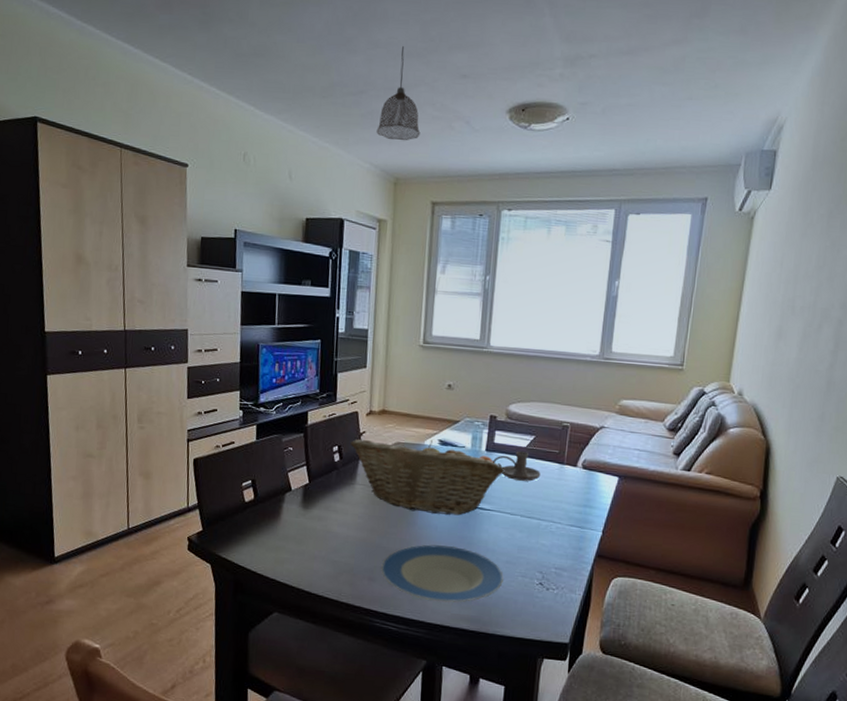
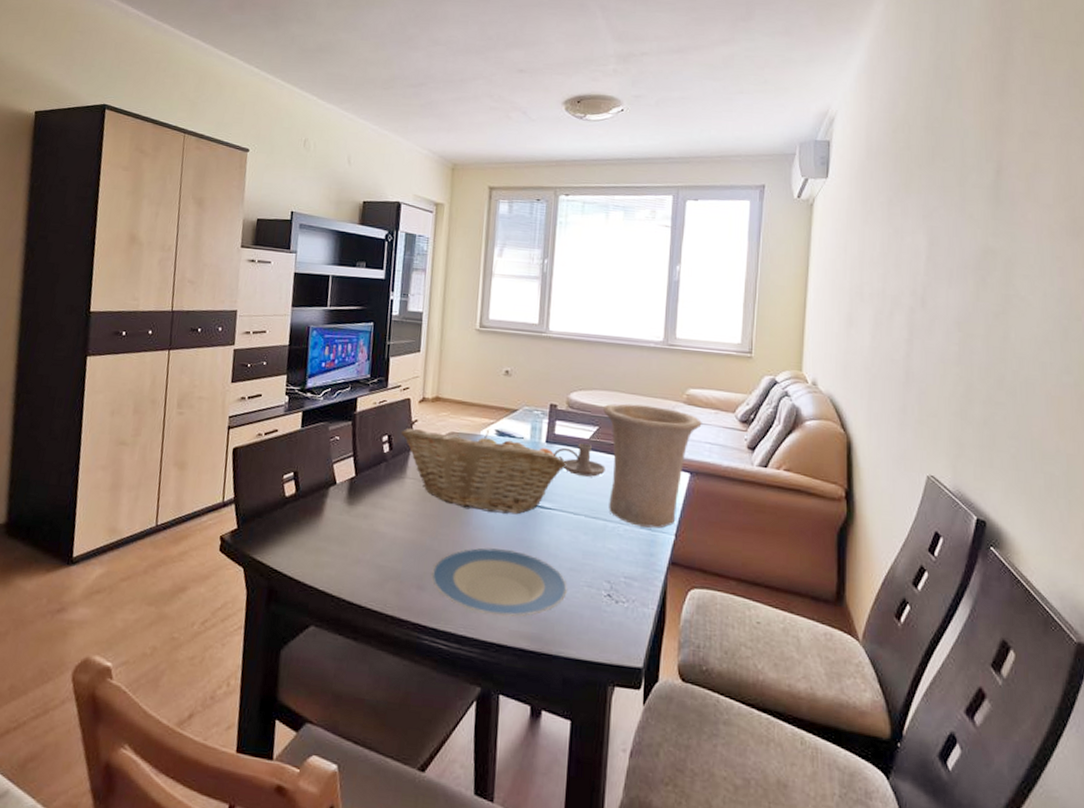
pendant lamp: present [376,46,421,141] -> none [435,44,478,130]
vase: none [540,414,632,526] -> present [603,403,702,529]

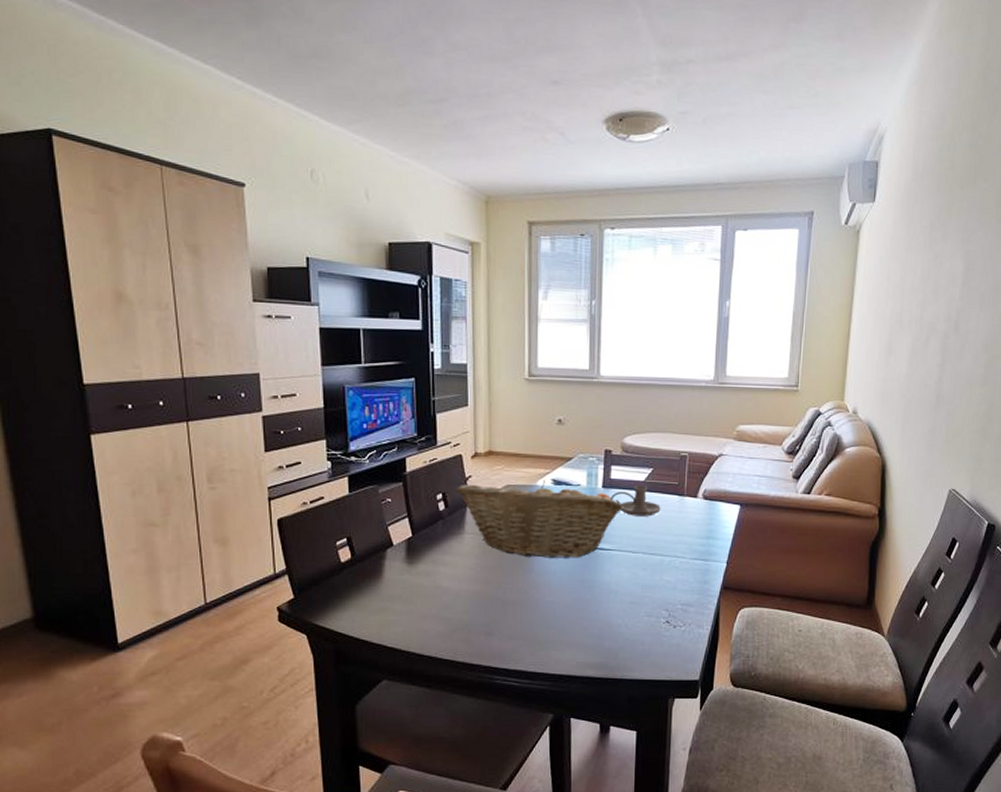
plate: present [431,548,567,617] -> none [498,591,629,651]
vase: present [603,403,702,529] -> none [657,444,751,558]

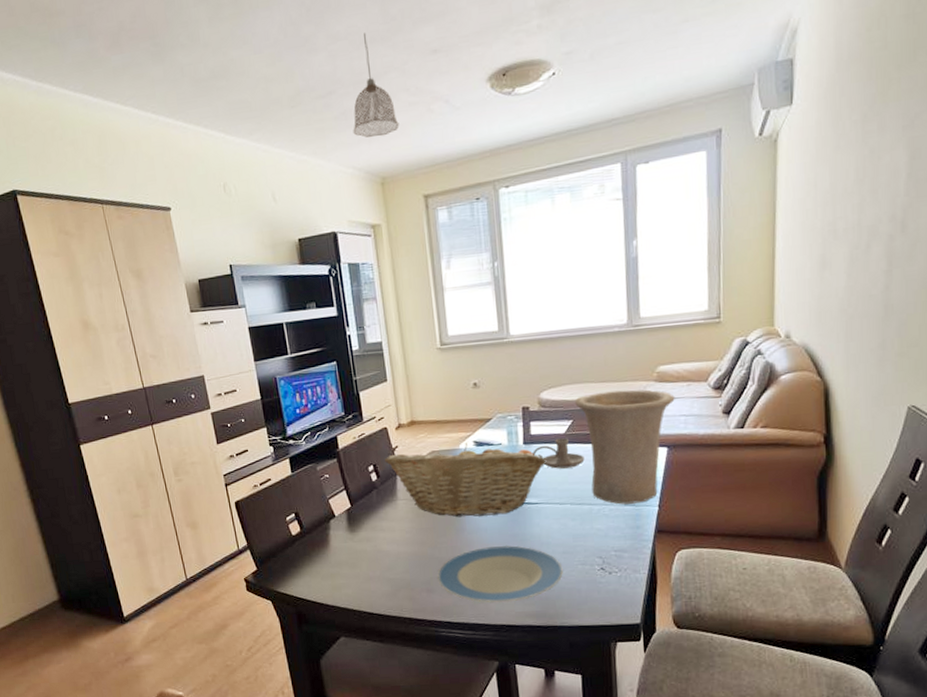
pendant lamp: none [462,48,511,155] -> present [353,33,400,138]
plate: none [498,591,629,651] -> present [437,546,563,602]
vase: none [657,444,751,558] -> present [575,389,675,505]

